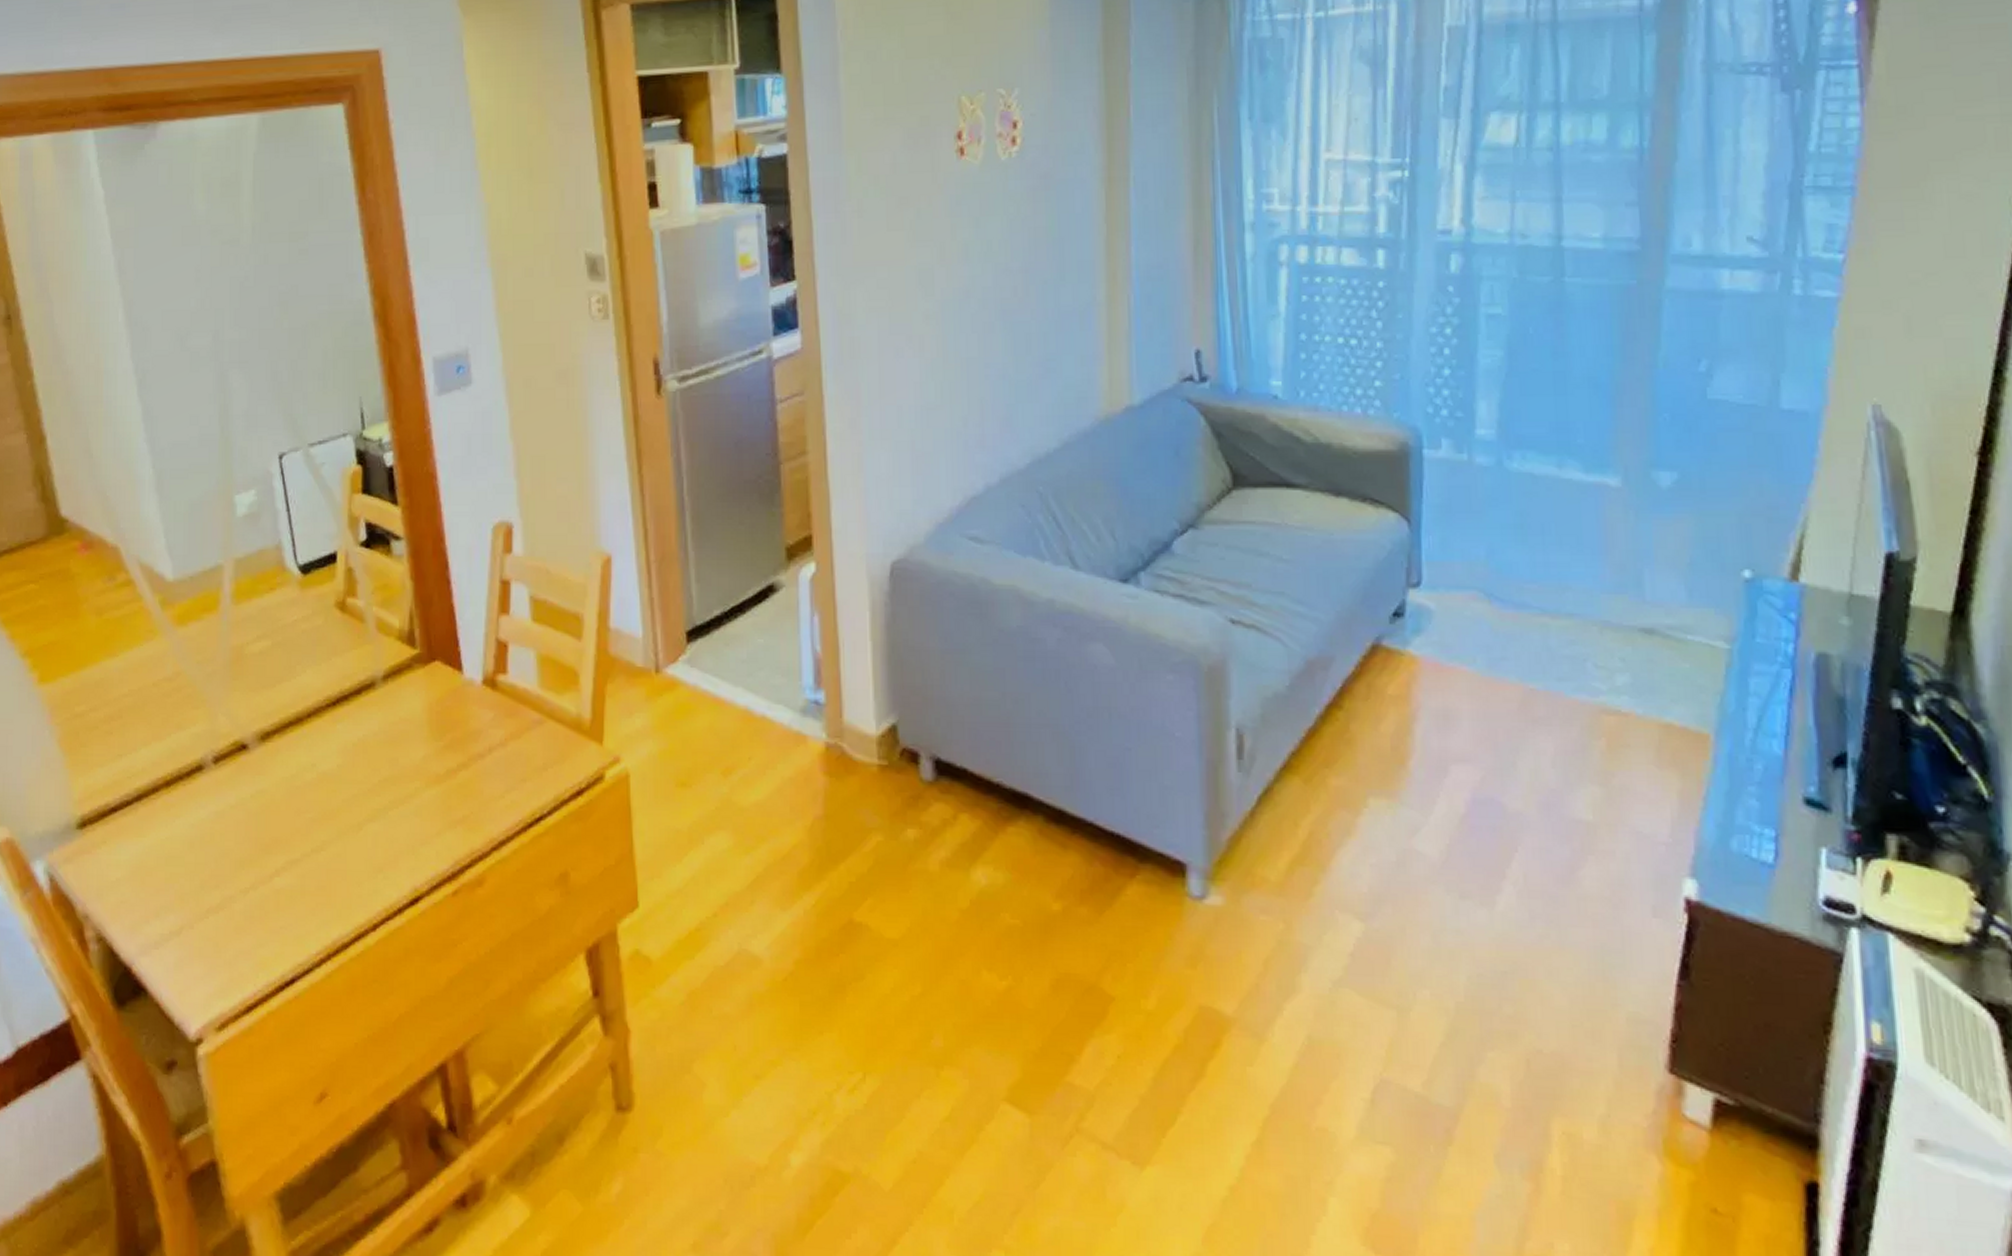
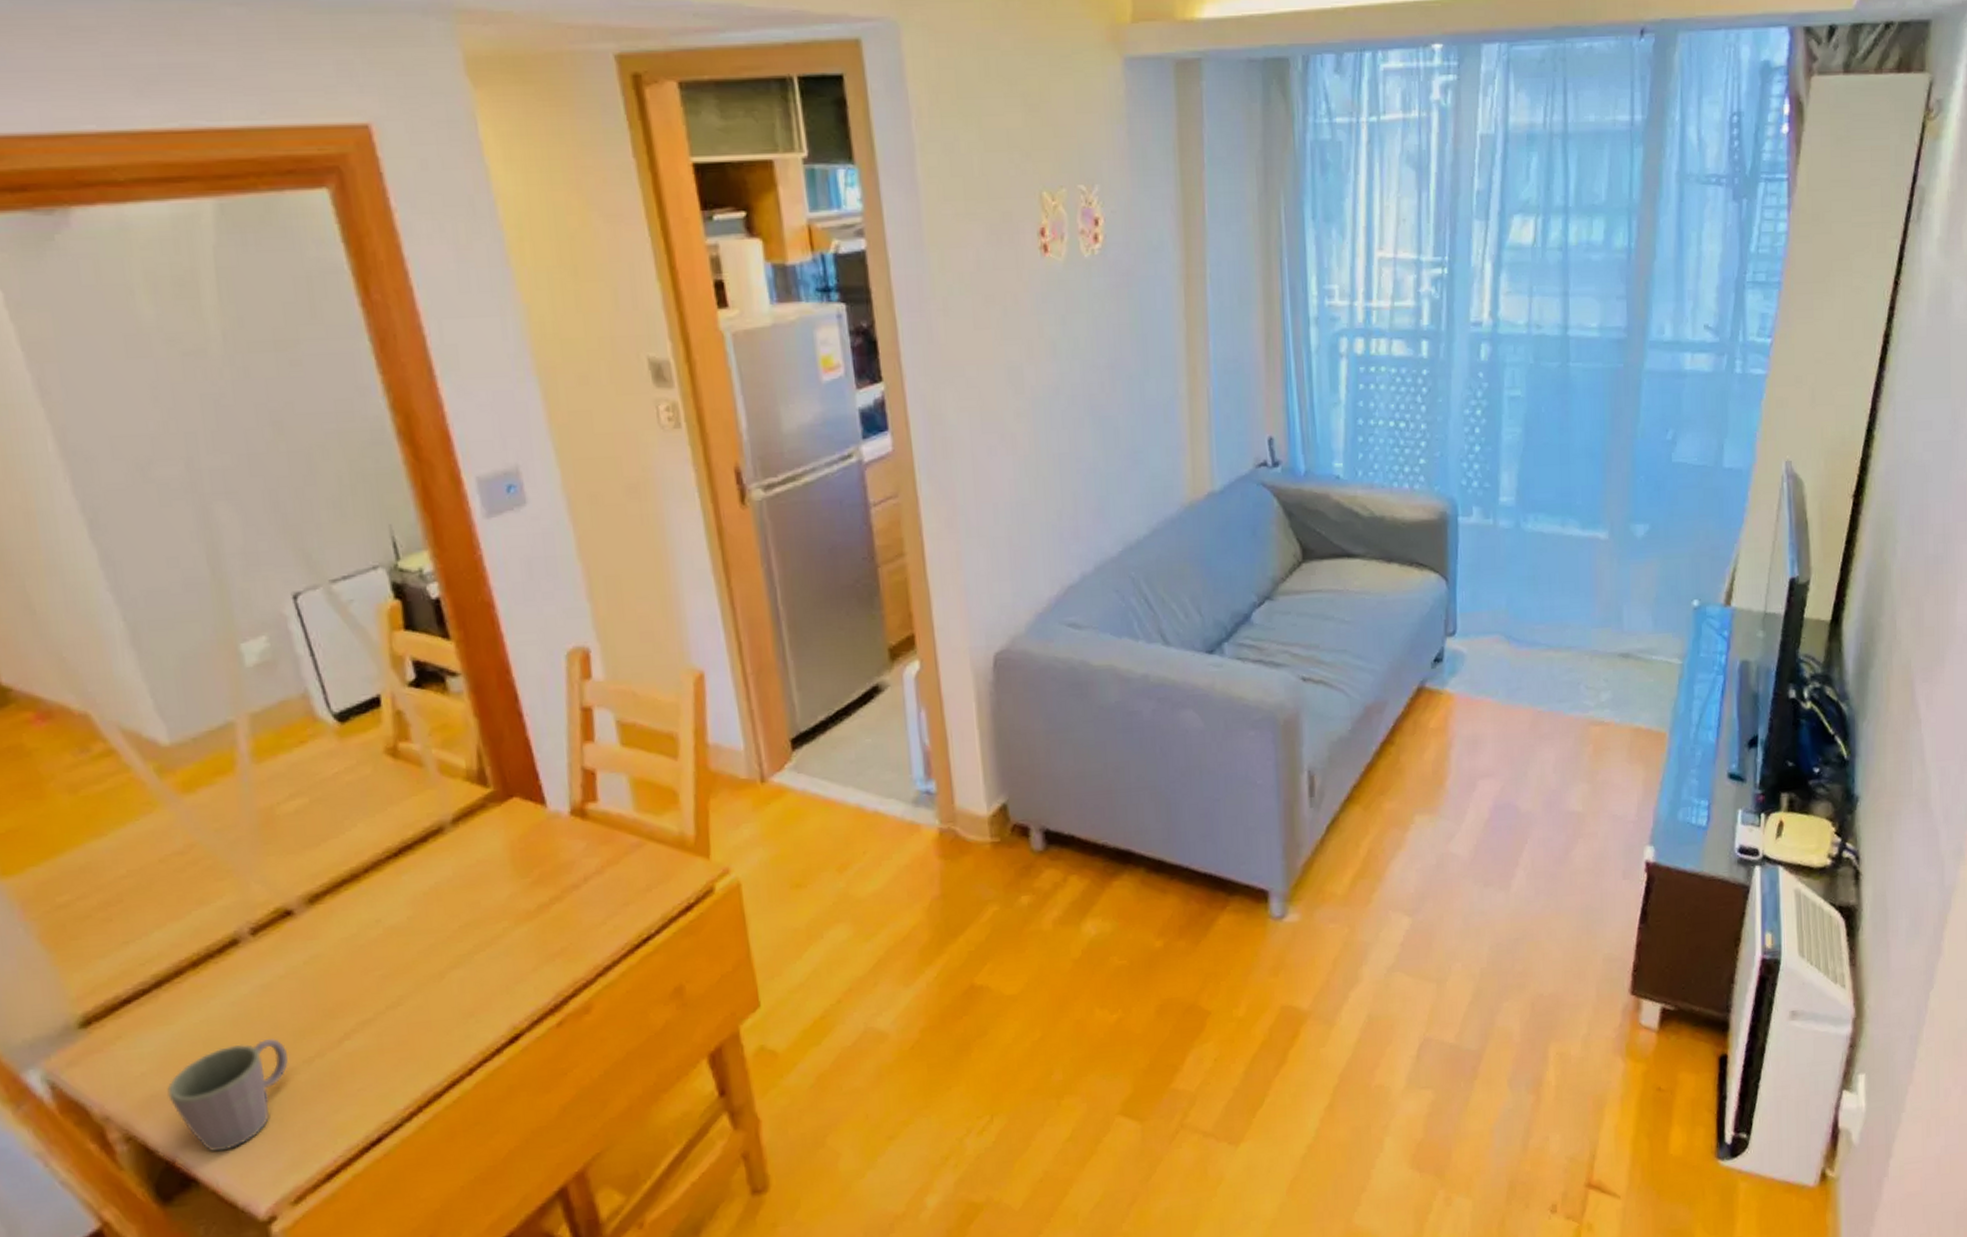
mug: none [134,864,228,966] -> present [167,1039,288,1152]

